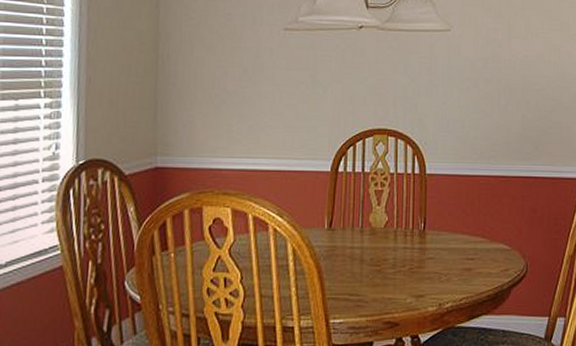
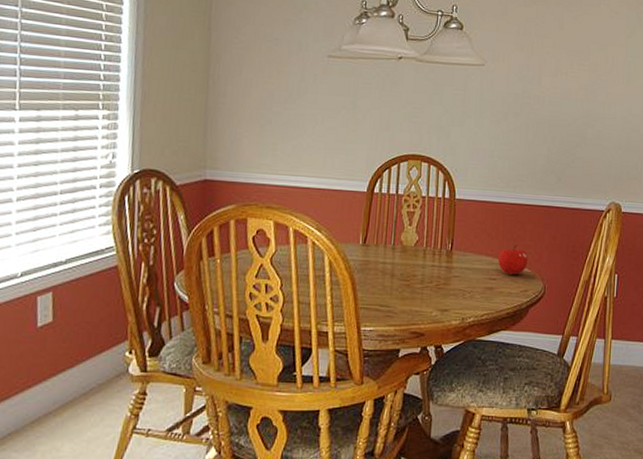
fruit: none [474,220,507,253] -> present [497,245,528,275]

